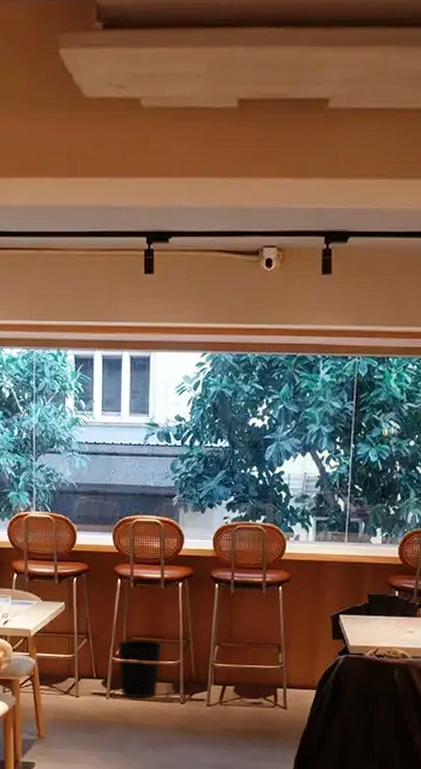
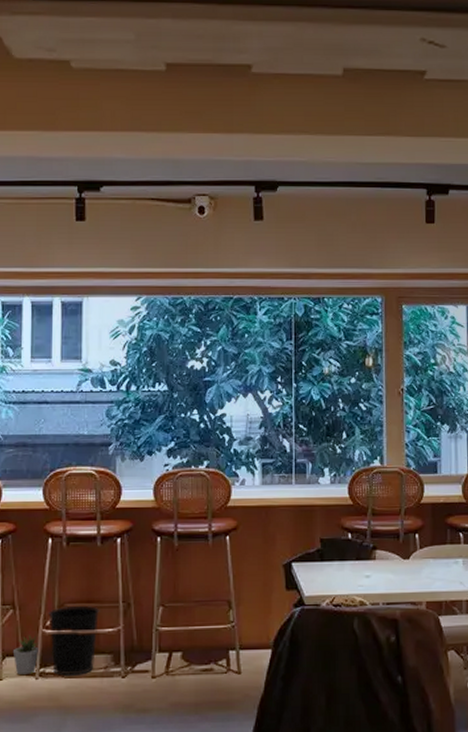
potted plant: none [87,662,109,694] -> present [12,635,38,674]

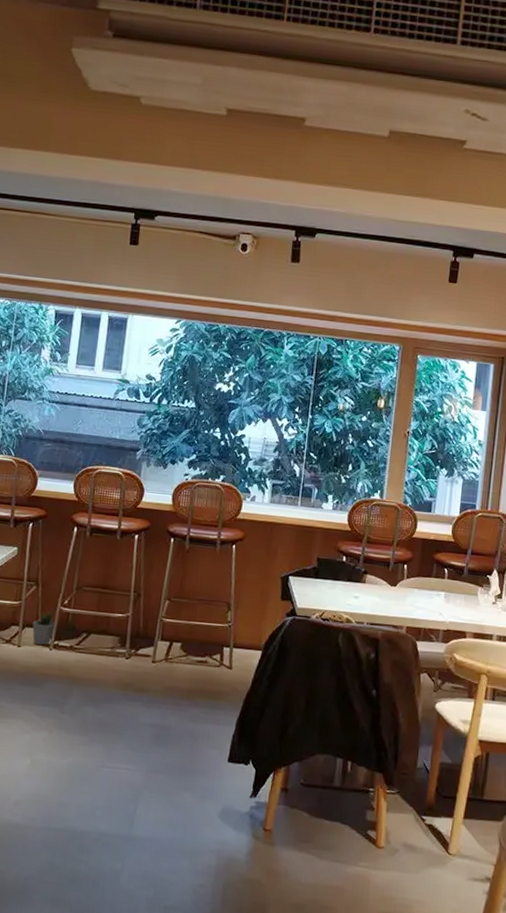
wastebasket: present [48,606,100,676] -> none [66,589,113,652]

